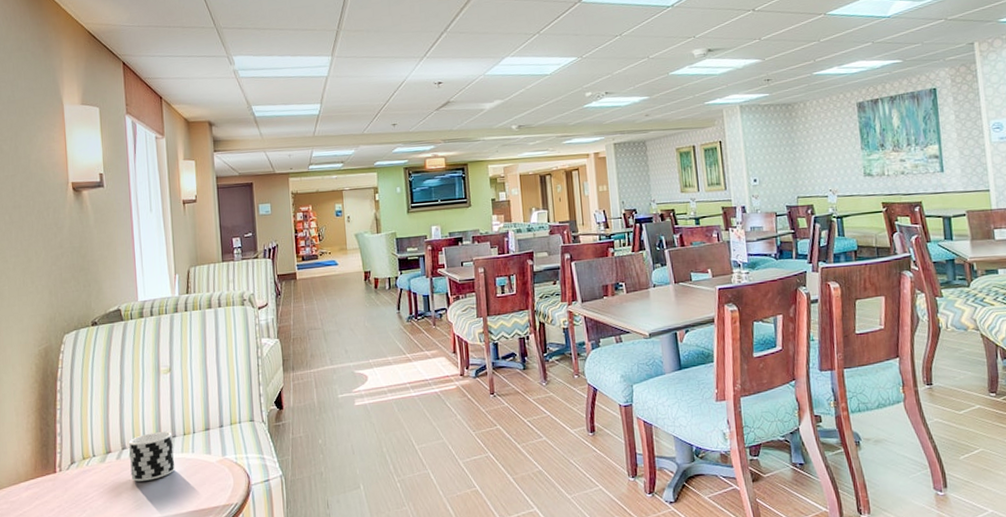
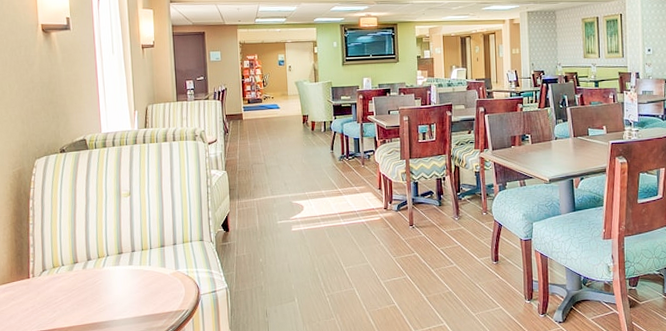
cup: present [129,431,174,482] -> none [94,247,133,288]

